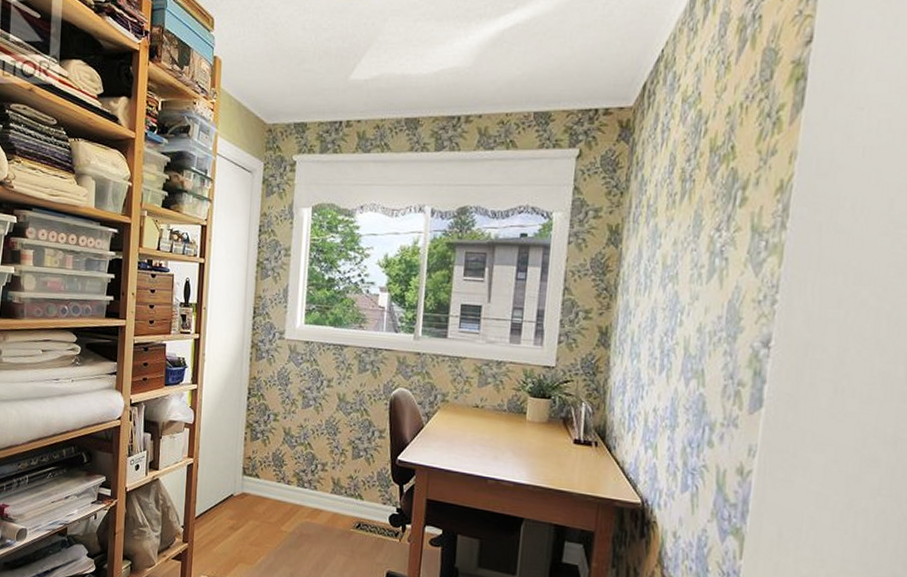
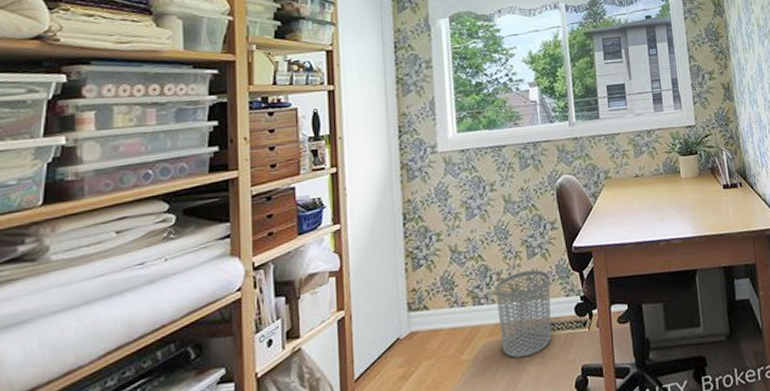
waste bin: none [317,468,370,547] -> present [496,269,552,358]

